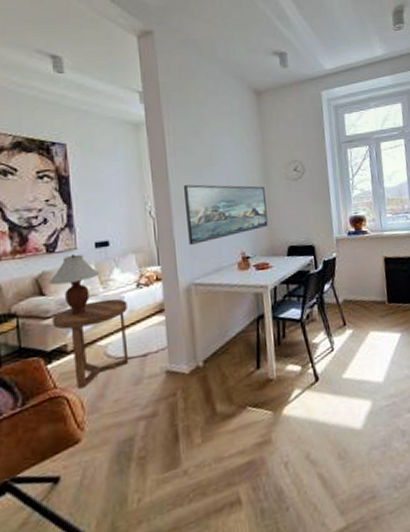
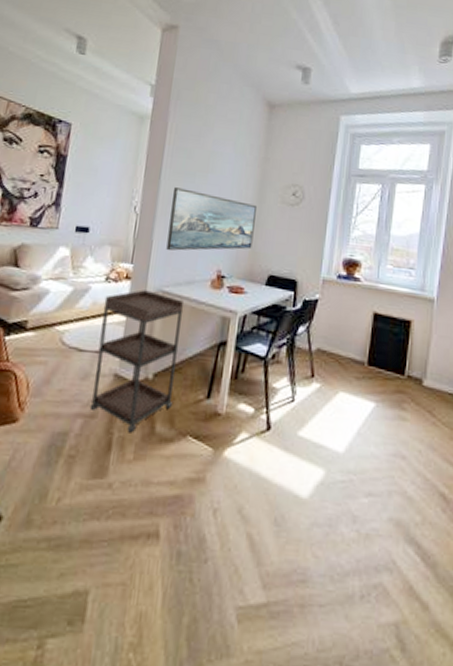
table lamp: present [47,254,100,315] -> none [24,233,74,294]
side table: present [52,298,129,389] -> none [19,284,93,369]
shelving unit: none [140,286,227,420] -> present [90,290,184,433]

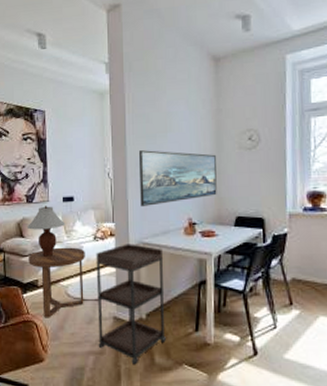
side table: none [19,284,93,369] -> present [29,247,85,318]
table lamp: none [24,233,74,294] -> present [26,206,65,257]

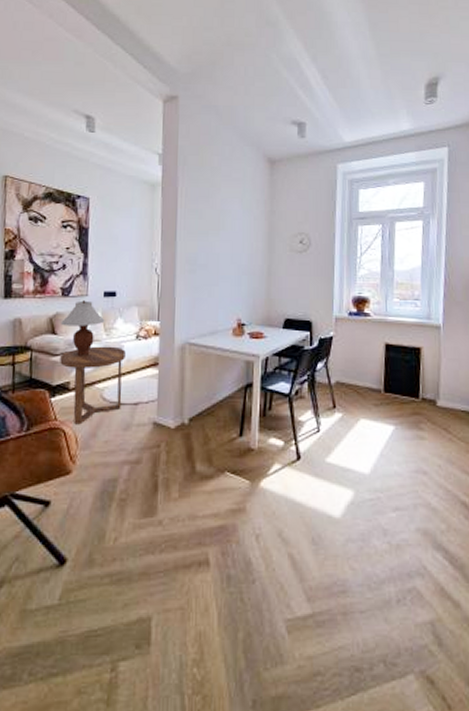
shelving unit: present [96,244,166,365] -> none [134,344,210,474]
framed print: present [139,150,217,207] -> none [188,247,269,306]

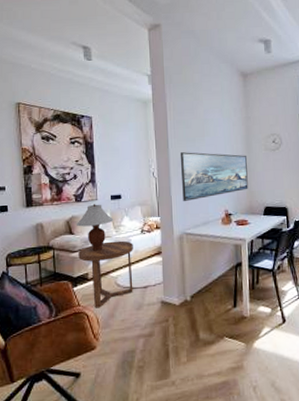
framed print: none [188,247,269,306] -> present [181,152,248,202]

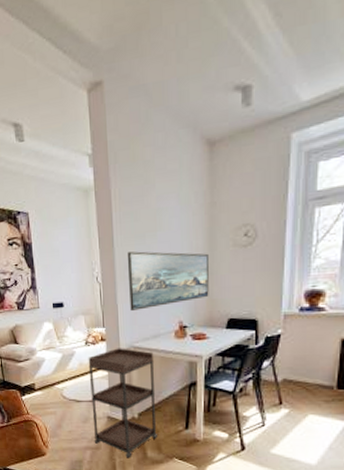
table lamp: present [75,204,114,251] -> none [19,312,57,362]
side table: present [78,240,133,308] -> none [24,352,79,418]
shelving unit: none [143,234,209,343] -> present [88,348,157,458]

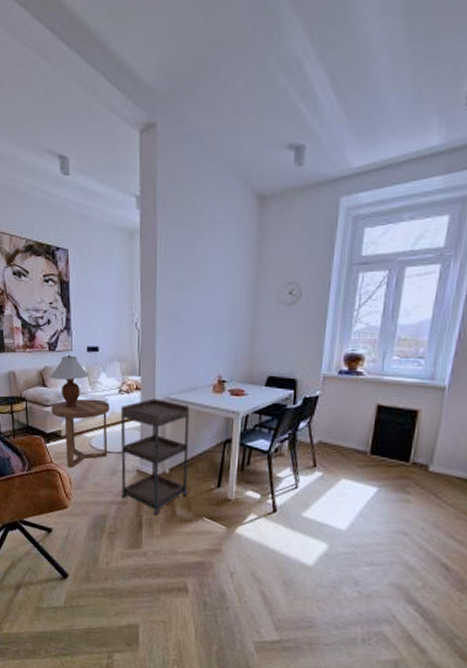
table lamp: none [19,312,57,362] -> present [49,355,90,408]
side table: none [24,352,79,418] -> present [51,398,110,468]
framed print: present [128,251,210,312] -> none [169,300,253,362]

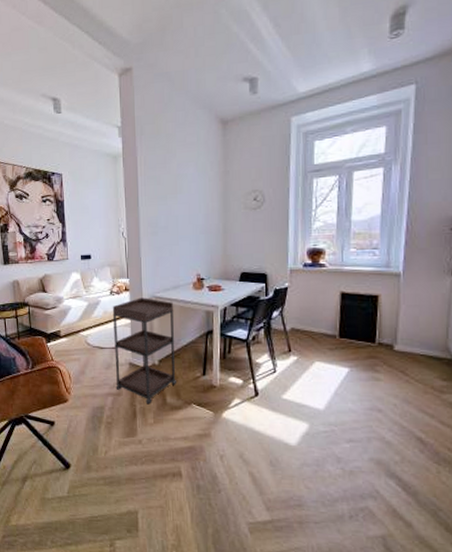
table lamp: present [49,355,90,408] -> none [48,263,84,310]
side table: present [51,398,110,468] -> none [51,301,103,364]

